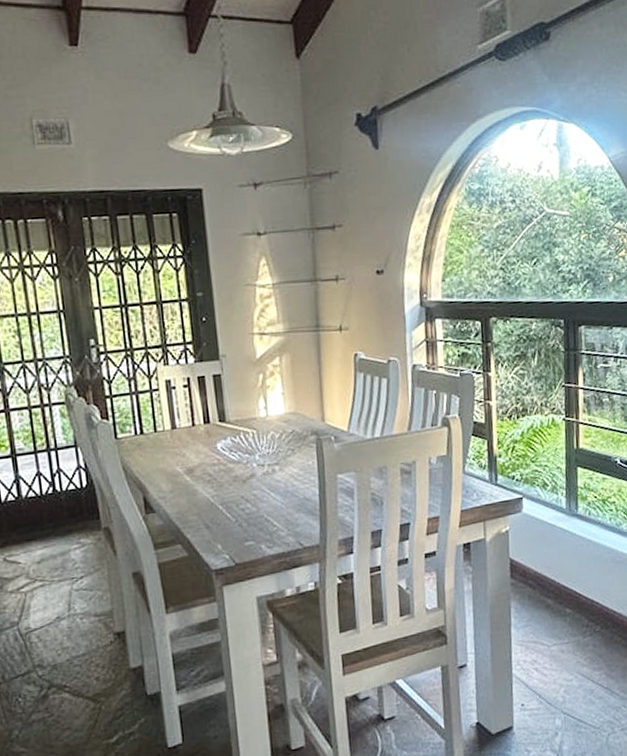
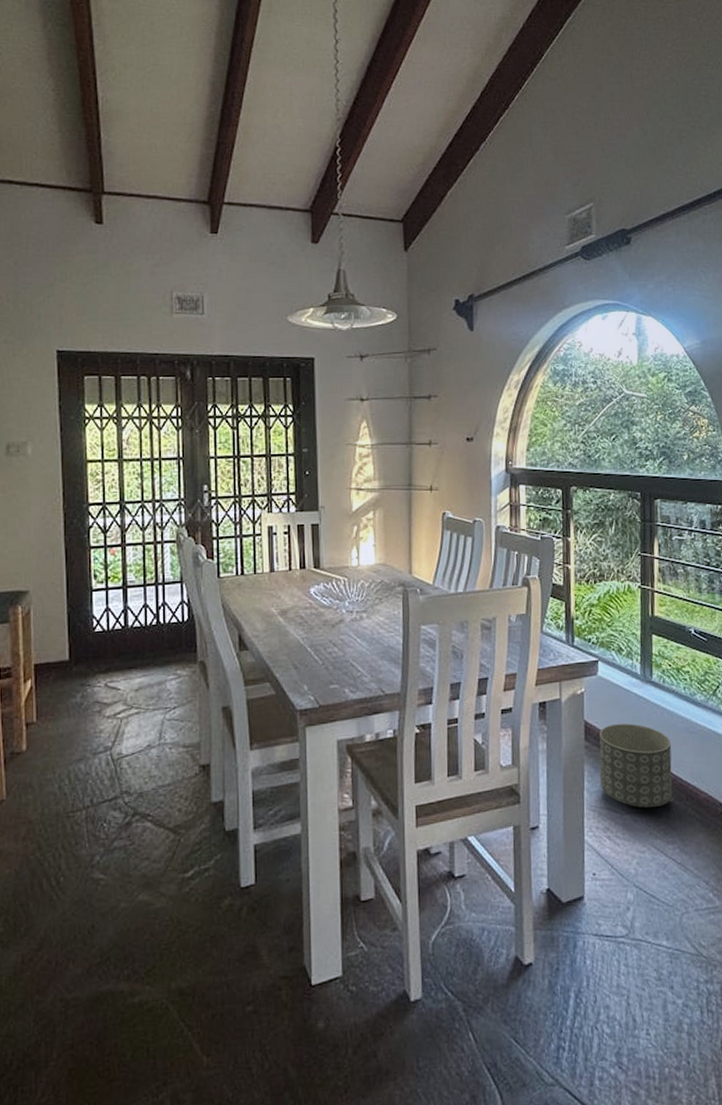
planter: none [525,557,599,639] -> present [599,723,672,808]

